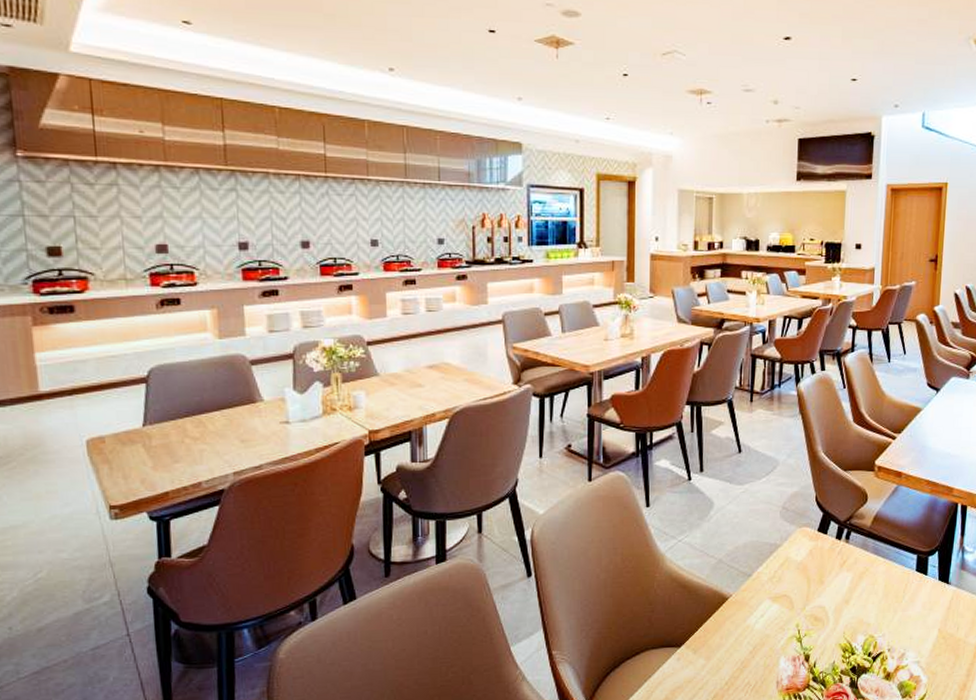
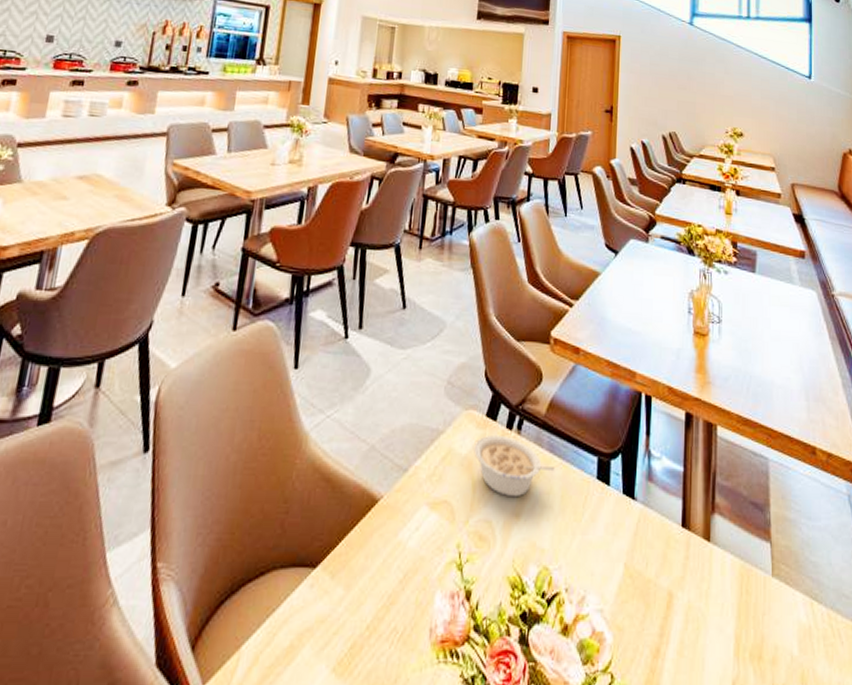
legume: none [808,544,880,589] -> present [474,434,556,498]

